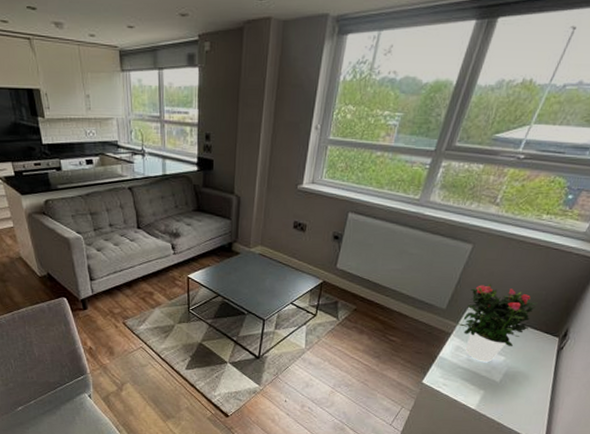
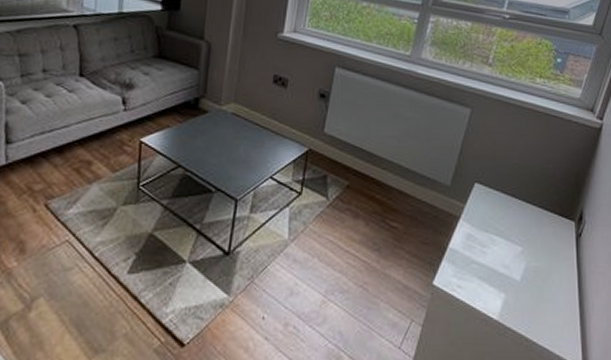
potted flower: present [457,284,538,362] -> none [465,155,546,254]

